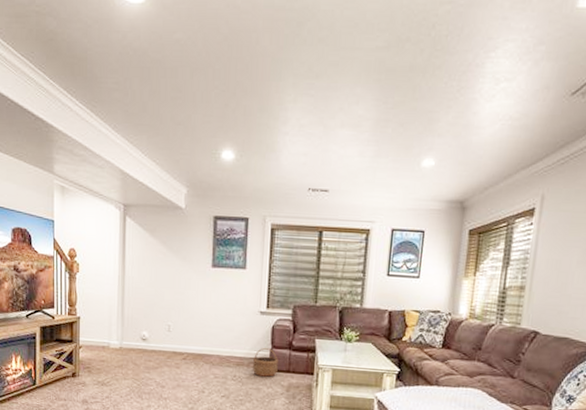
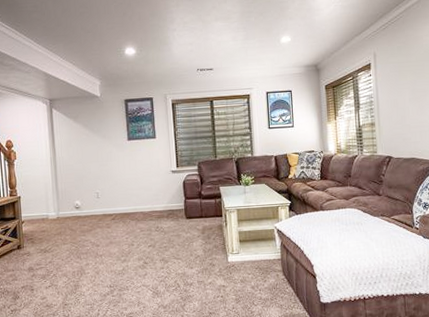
wicker basket: present [252,347,278,377] -> none [170,199,192,224]

